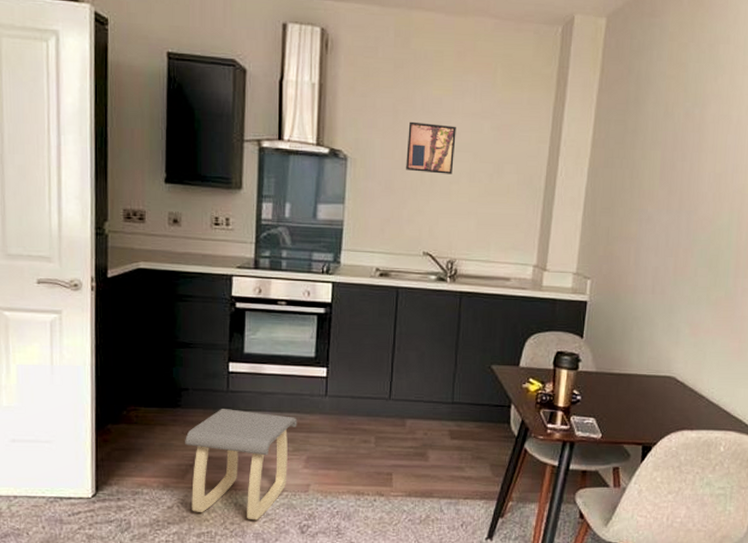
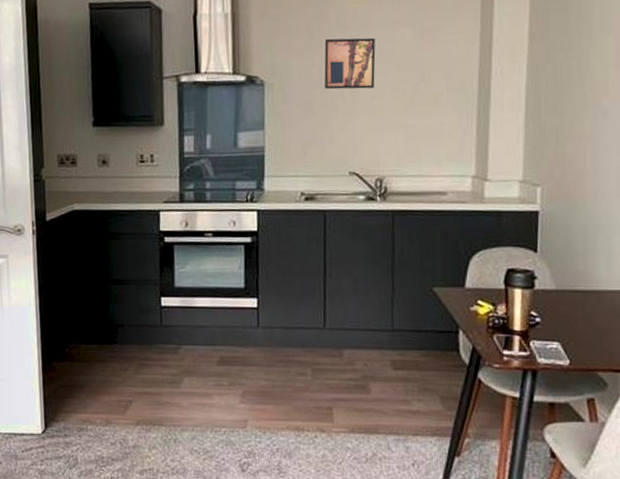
stool: present [185,409,297,520] -> none [123,344,231,458]

